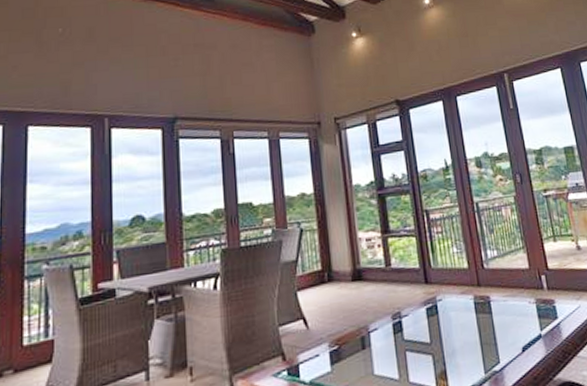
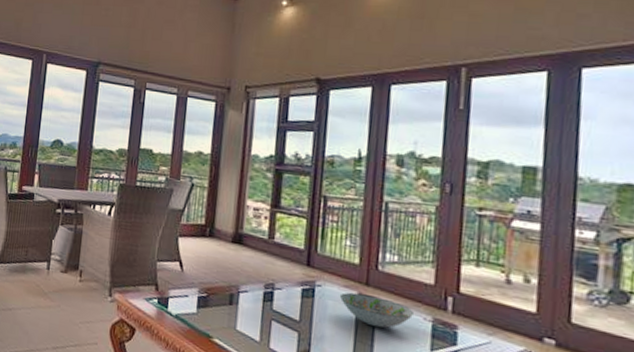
decorative bowl: none [459,294,520,325] -> present [339,292,413,329]

